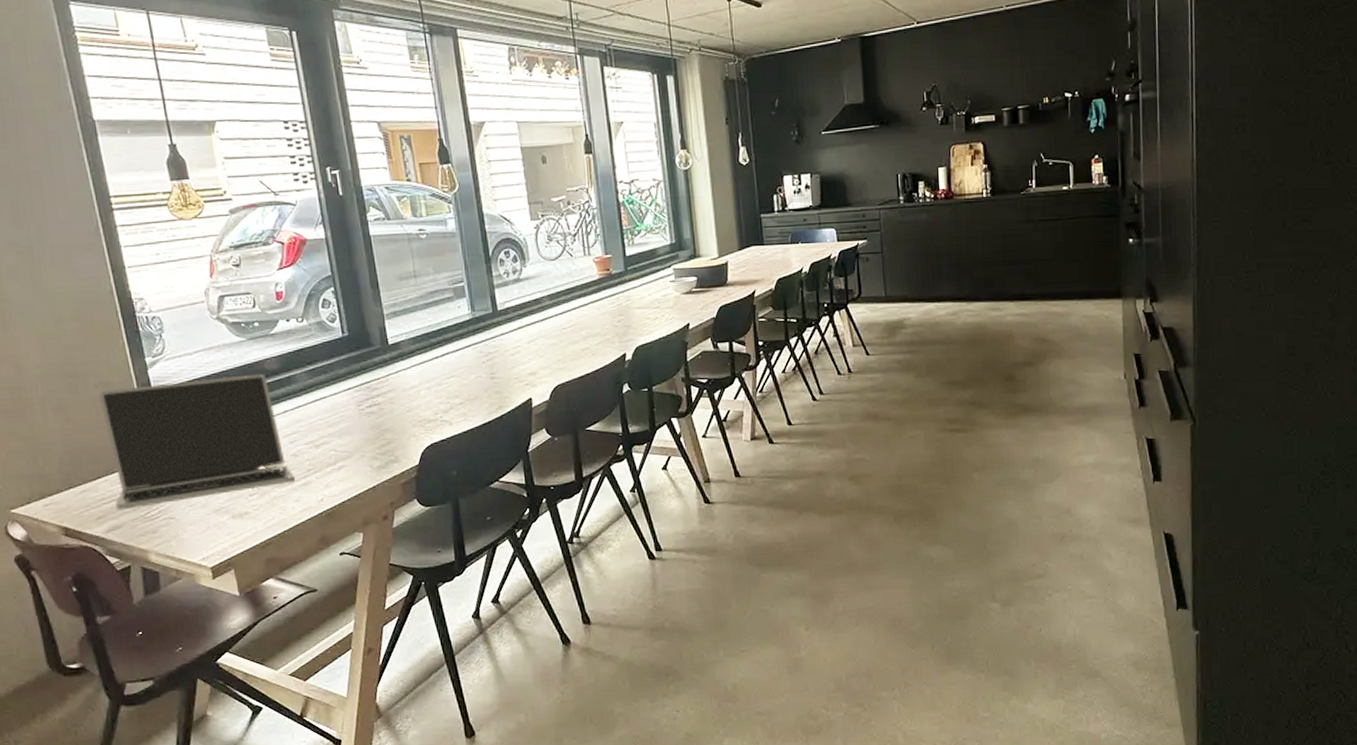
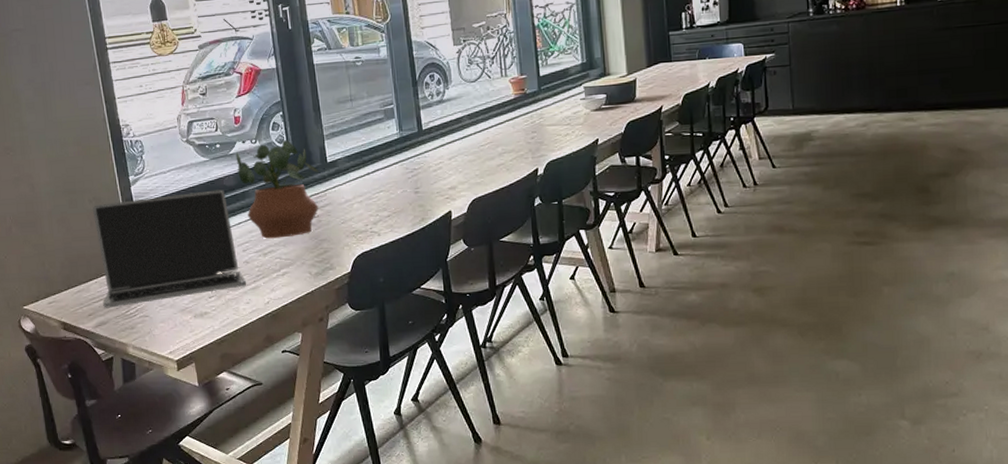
potted plant: none [278,319,380,429] -> present [235,140,319,239]

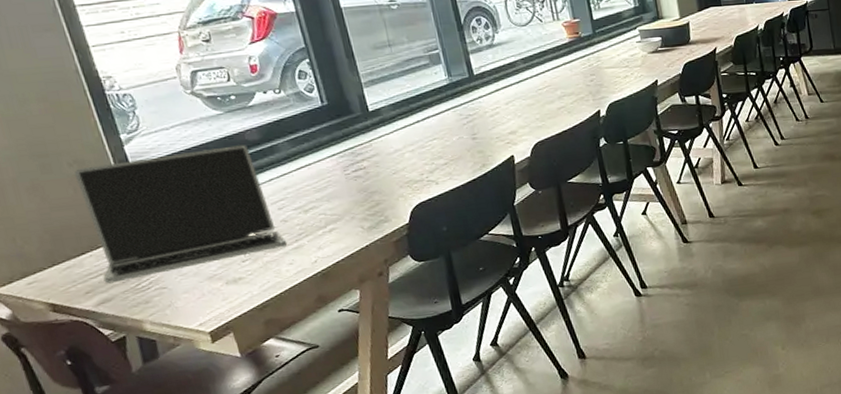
potted plant: present [235,140,319,239] -> none [256,89,364,195]

